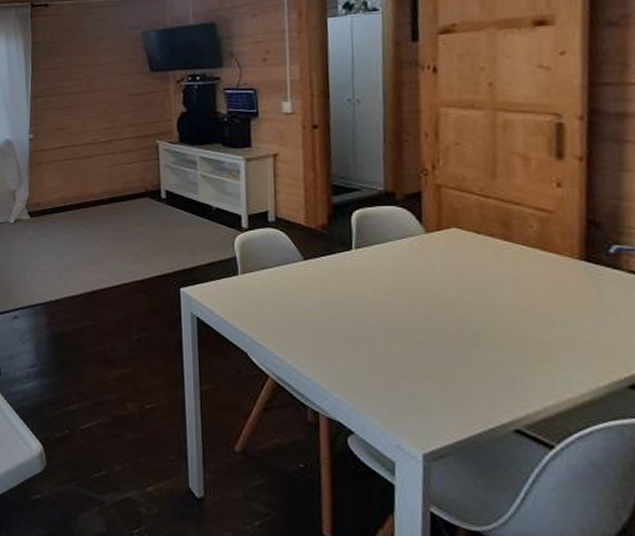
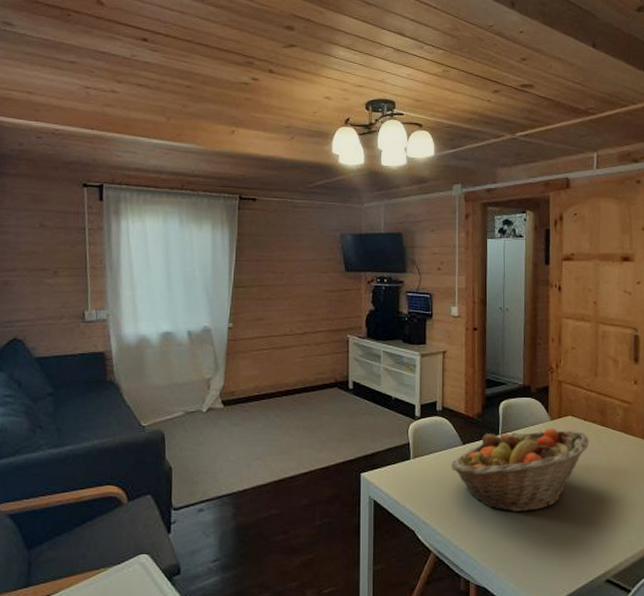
fruit basket: none [290,242,486,340] -> present [451,428,590,511]

